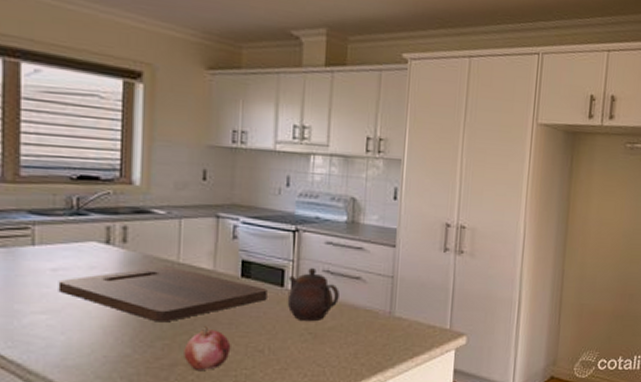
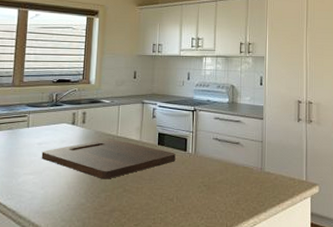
fruit: present [184,325,231,372] -> none [119,181,151,216]
teapot: present [287,268,339,322] -> none [189,137,225,177]

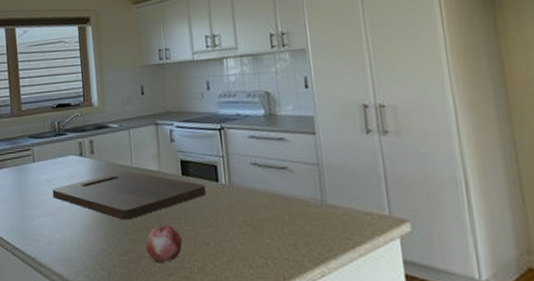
fruit: none [119,181,151,216] -> present [145,220,183,264]

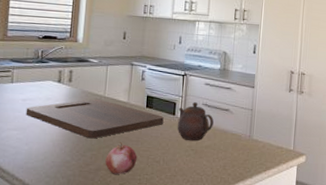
teapot: none [221,162,270,214] -> present [177,102,214,141]

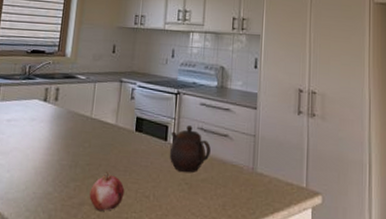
cutting board: present [25,99,164,139] -> none [9,120,155,167]

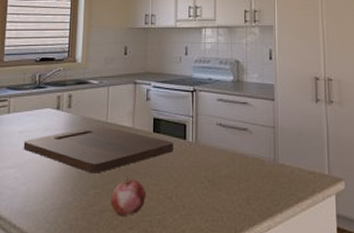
cutting board: none [9,120,155,167] -> present [23,126,174,173]
teapot: present [169,125,211,173] -> none [189,122,231,170]

